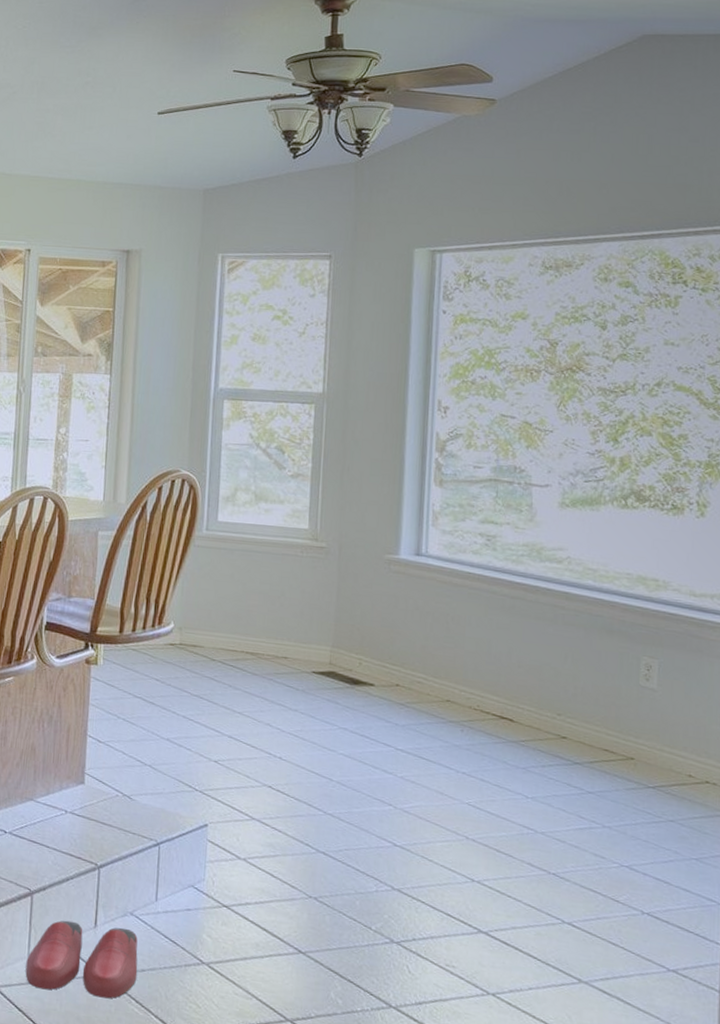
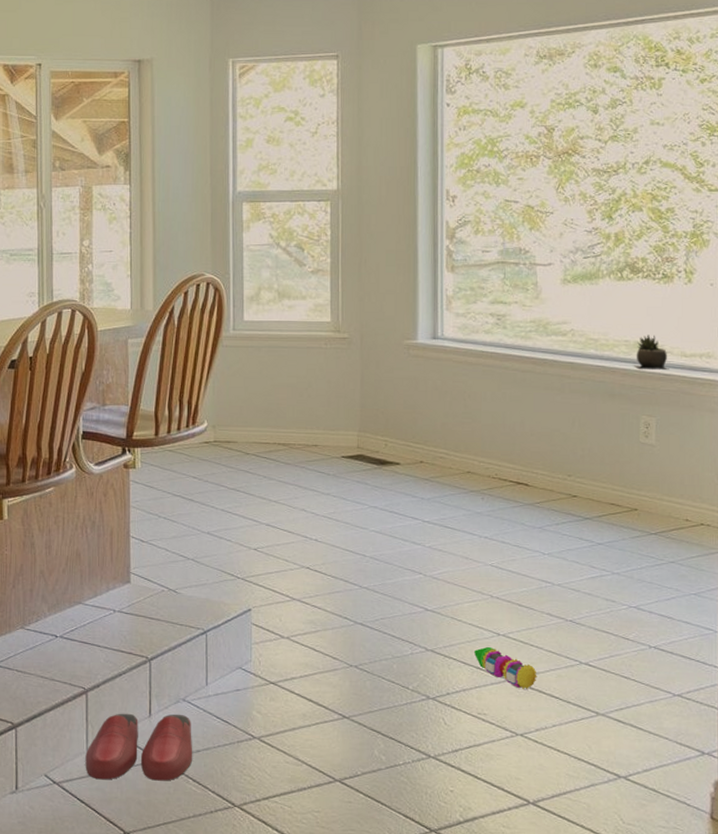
dog toy: none [444,892,514,945] -> present [473,646,537,689]
succulent plant: none [635,569,676,610] -> present [633,335,669,371]

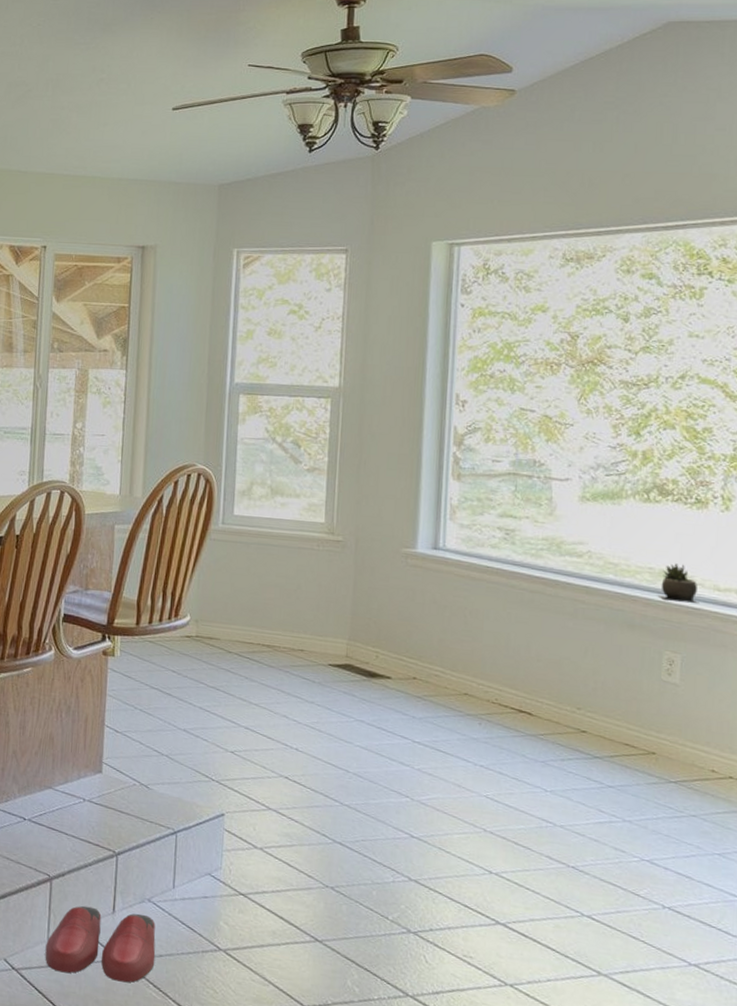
dog toy: present [473,646,537,689] -> none [461,884,532,936]

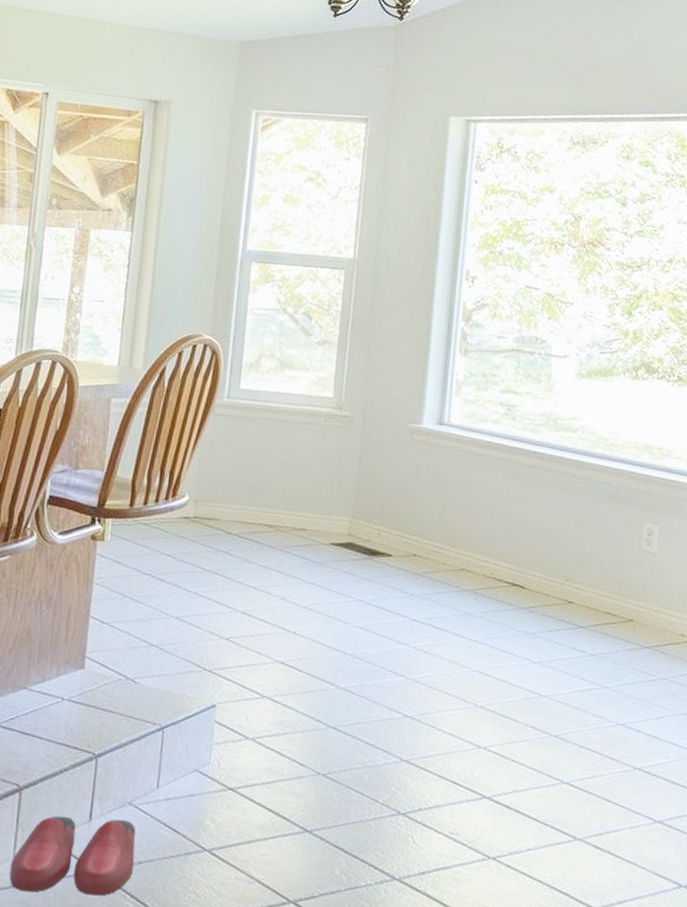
succulent plant: present [657,563,699,605] -> none [641,438,677,477]

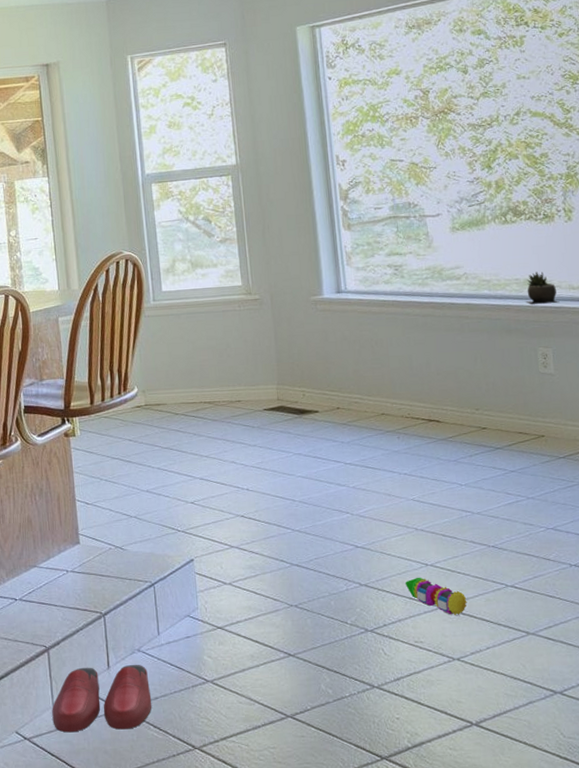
dog toy: none [451,759,516,808] -> present [405,577,467,615]
succulent plant: none [641,438,677,477] -> present [525,271,560,305]

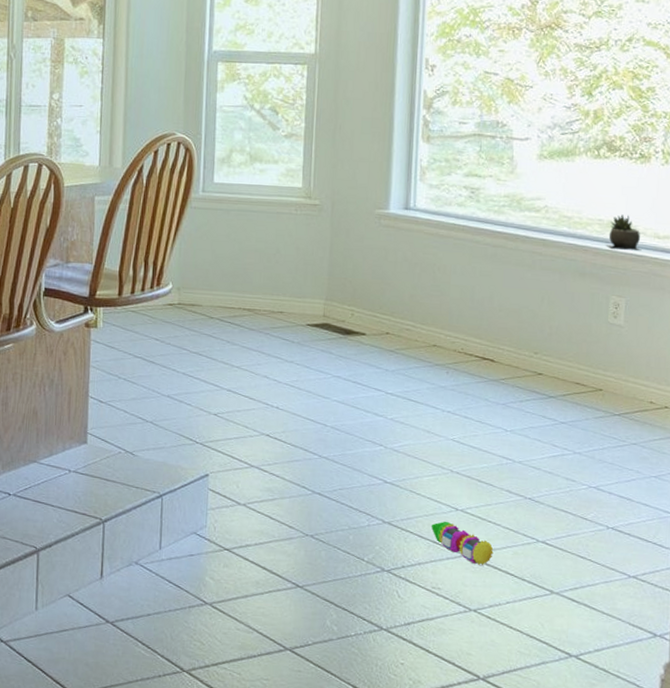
slippers: present [52,664,152,733] -> none [33,574,144,644]

